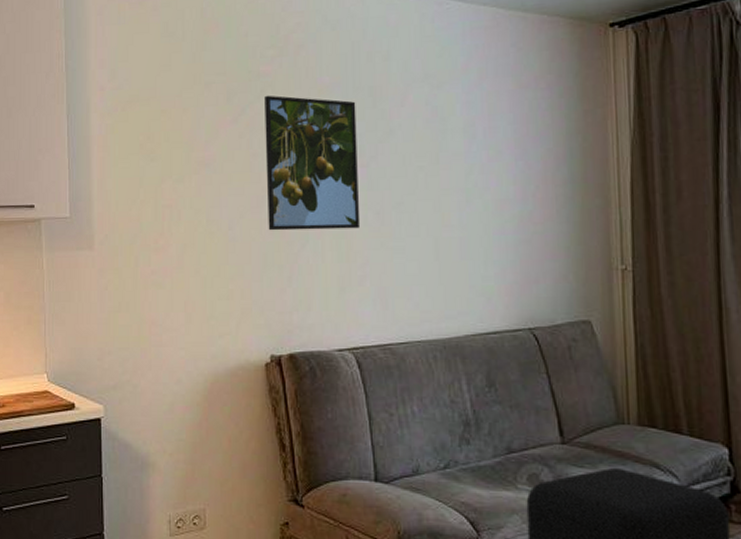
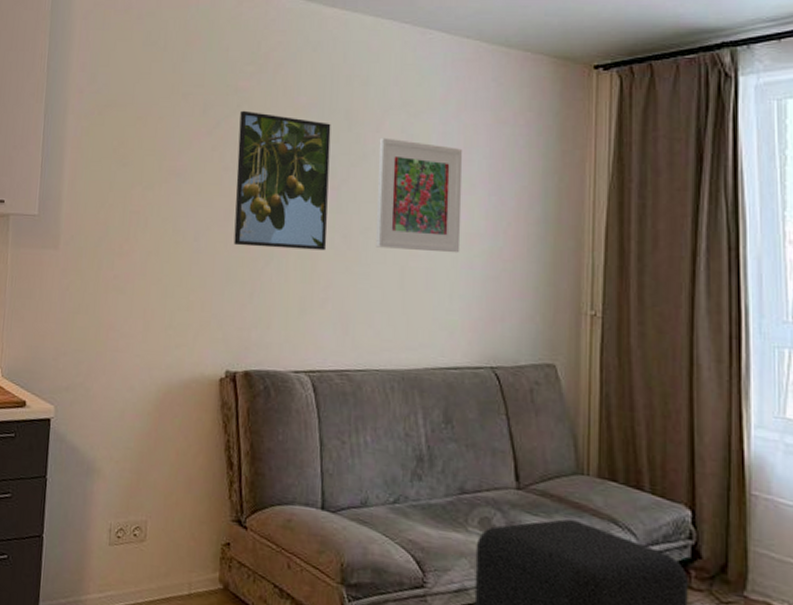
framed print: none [404,111,492,221] -> present [376,137,463,253]

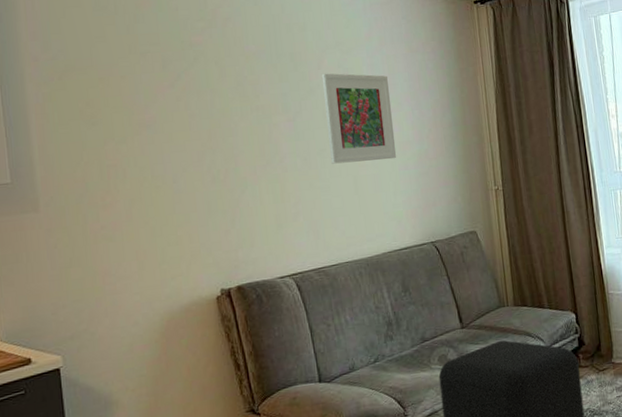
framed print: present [233,110,331,251] -> none [198,62,292,181]

